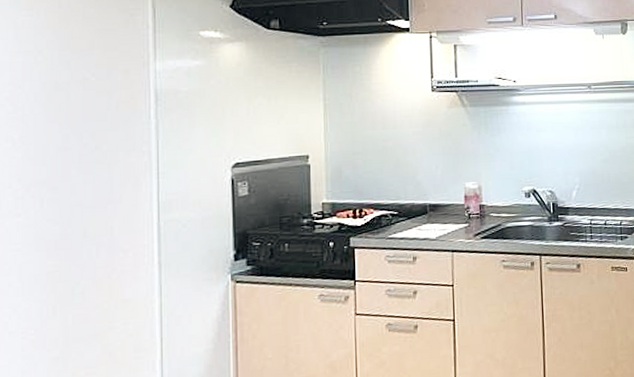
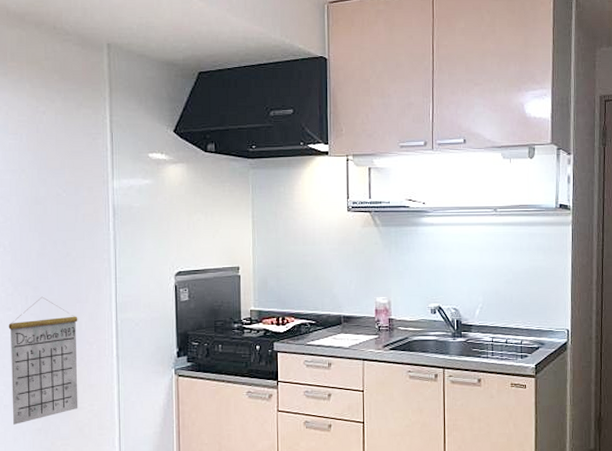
calendar: none [17,198,109,355] -> present [8,296,78,425]

